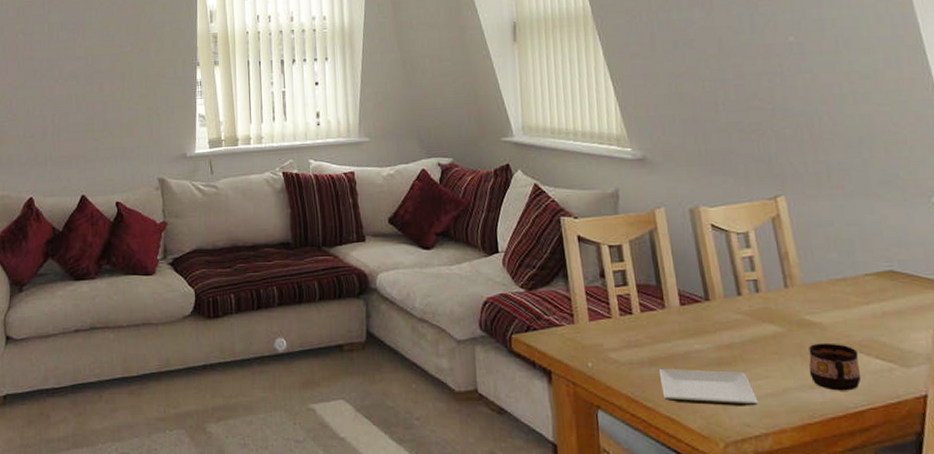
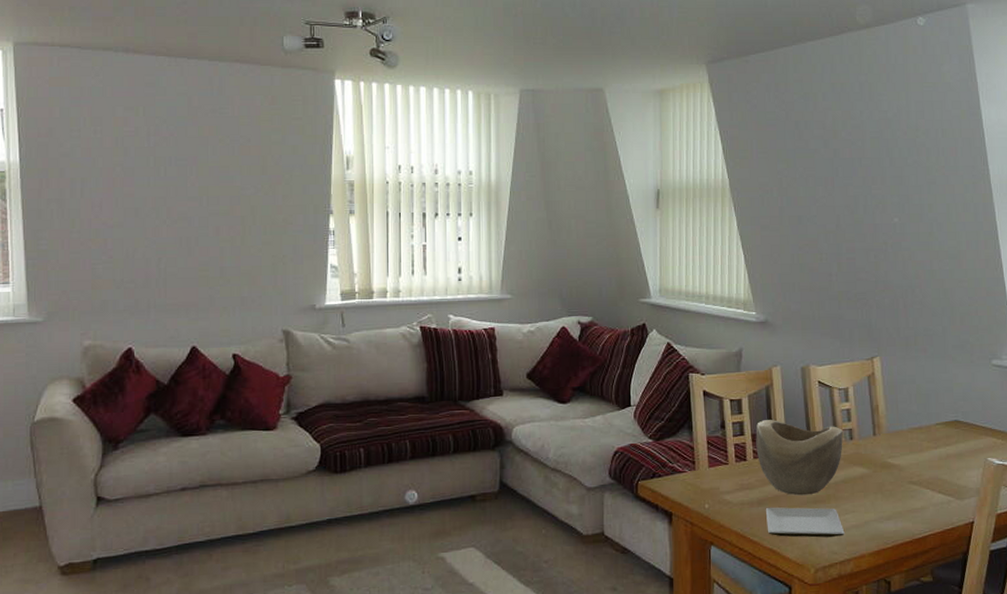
decorative bowl: none [641,268,748,356] -> present [755,420,843,496]
cup: present [809,343,861,391] -> none [886,481,926,521]

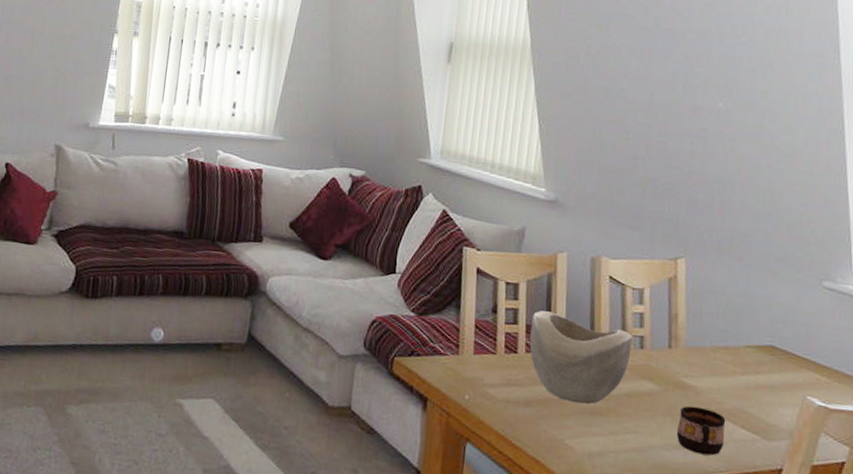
plate: present [765,507,845,538] -> none [532,410,623,459]
cup: none [886,481,926,521] -> present [676,405,726,456]

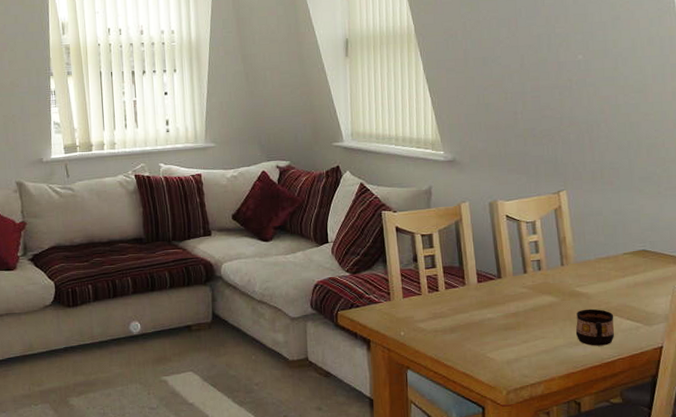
decorative bowl: present [529,310,632,405] -> none [446,253,532,323]

